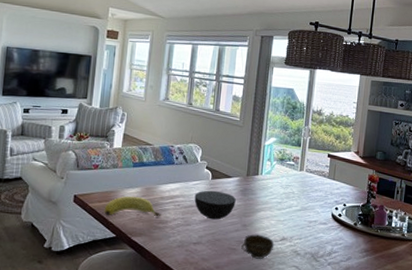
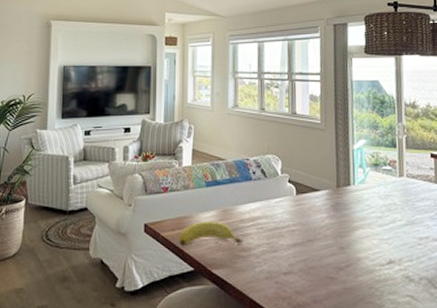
bowl: present [194,190,236,220] -> none [279,208,328,243]
cup: present [241,234,275,259] -> none [341,258,381,289]

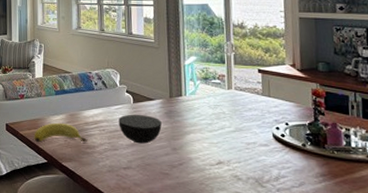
bowl: none [279,208,328,243] -> present [118,114,162,144]

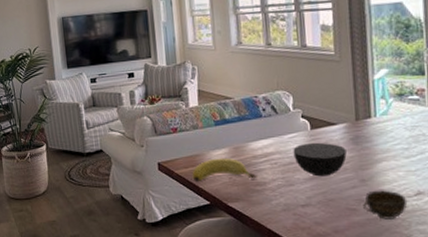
cup: none [174,158,211,184] -> present [363,190,408,220]

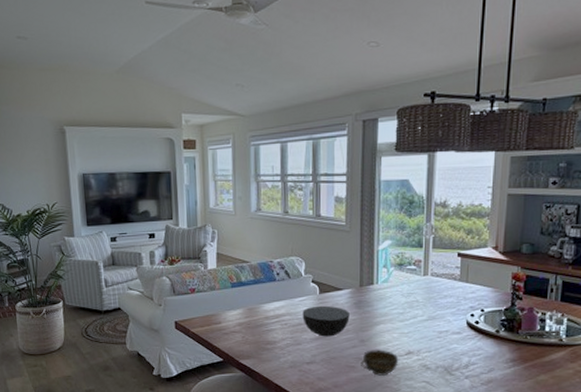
banana: present [192,158,257,183] -> none [207,318,268,341]

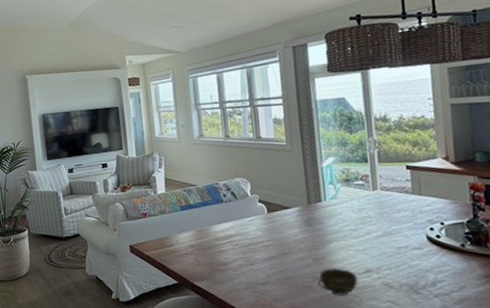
bowl: present [302,305,350,337] -> none [252,224,301,257]

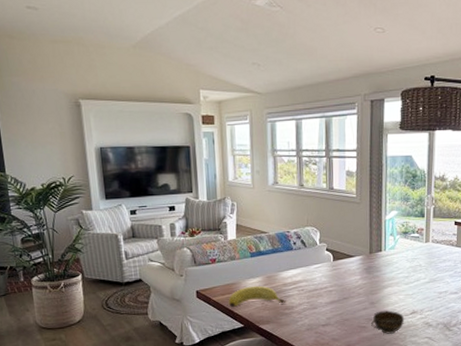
banana: none [160,240,220,263] -> present [228,285,286,308]

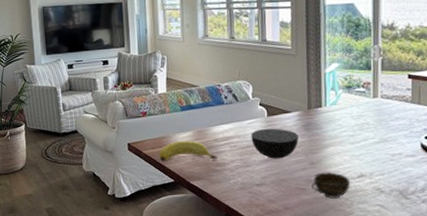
bowl: none [318,271,361,301] -> present [251,128,299,159]

